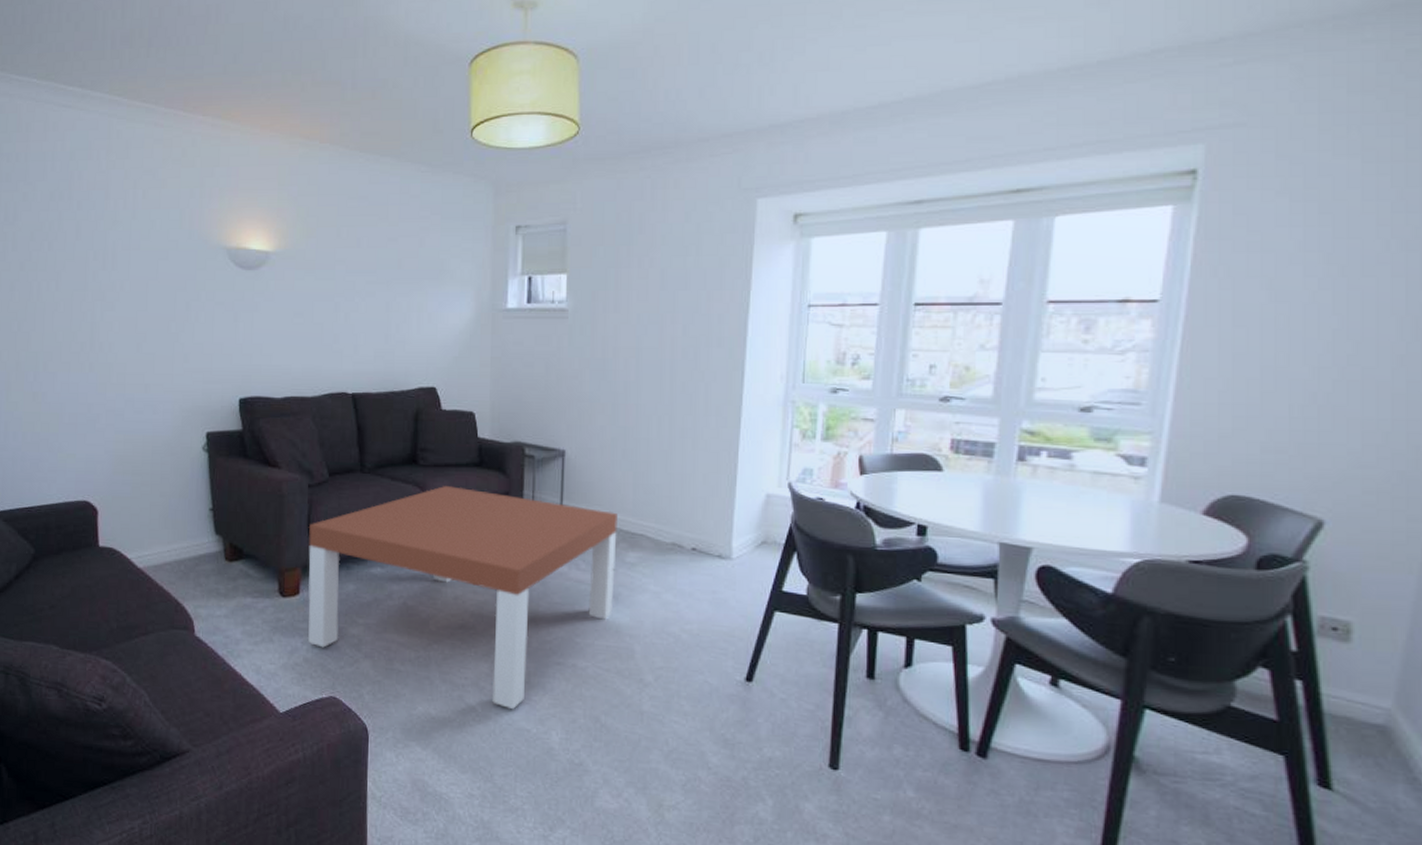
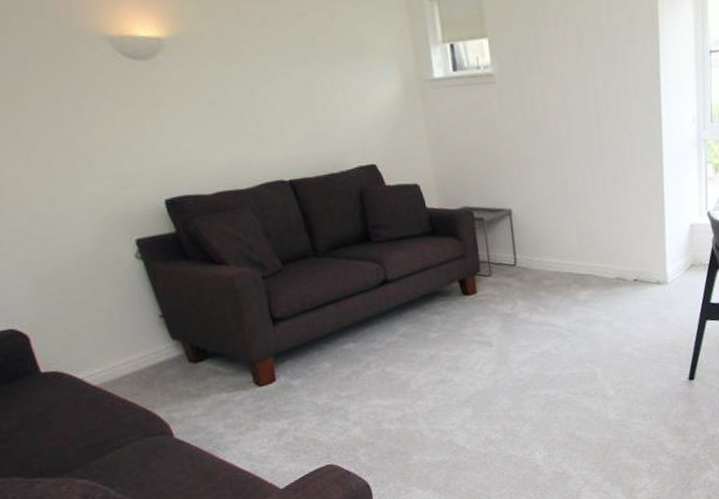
coffee table: present [307,486,618,710] -> none [271,257,574,442]

